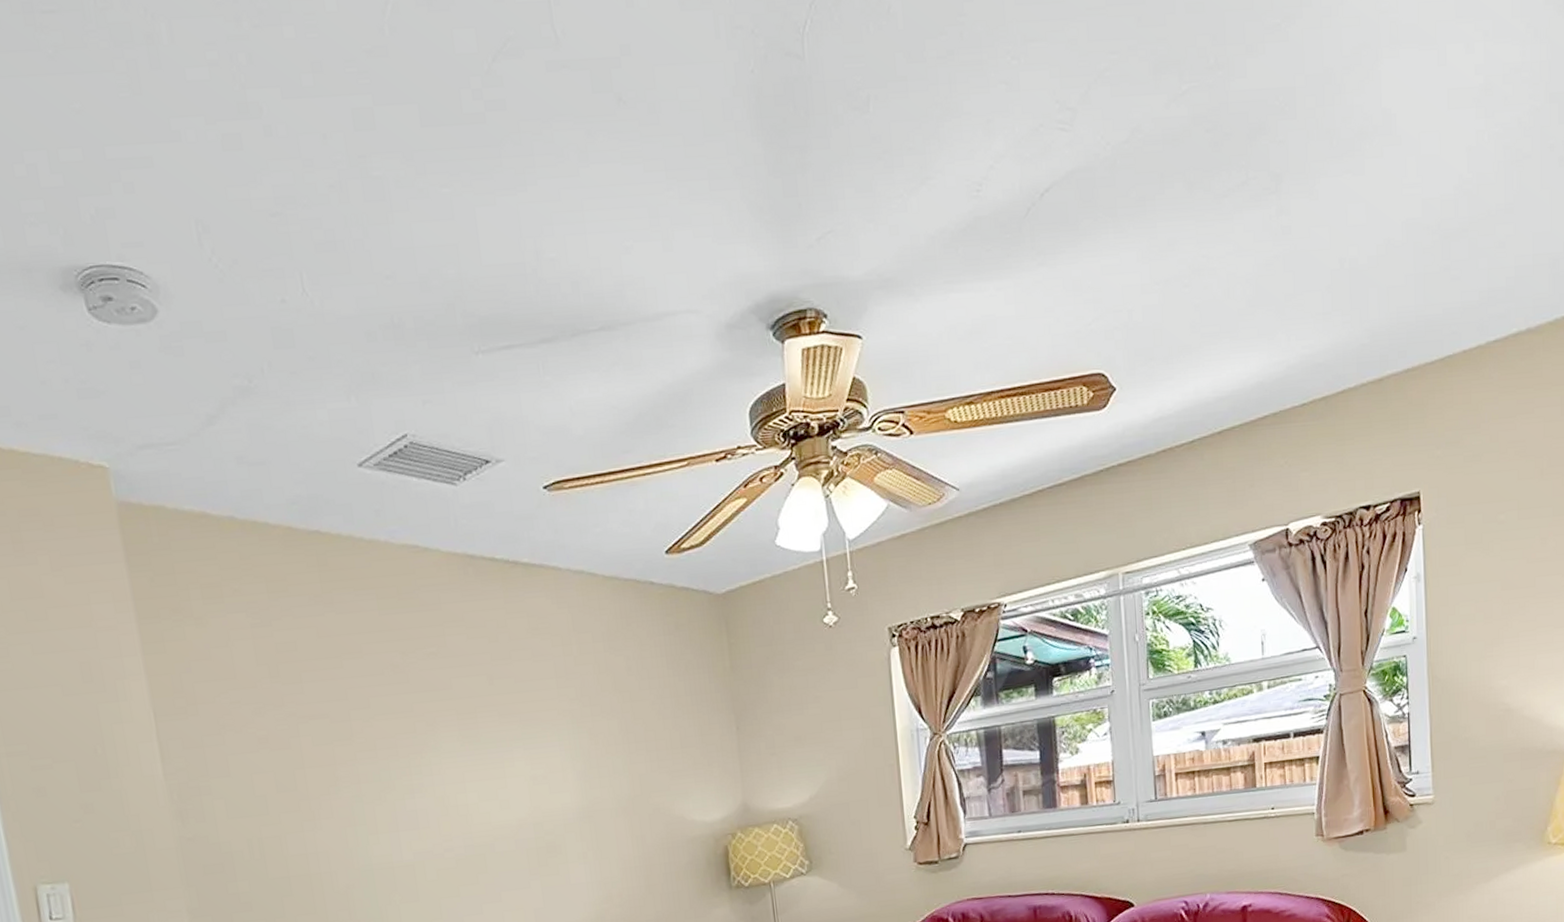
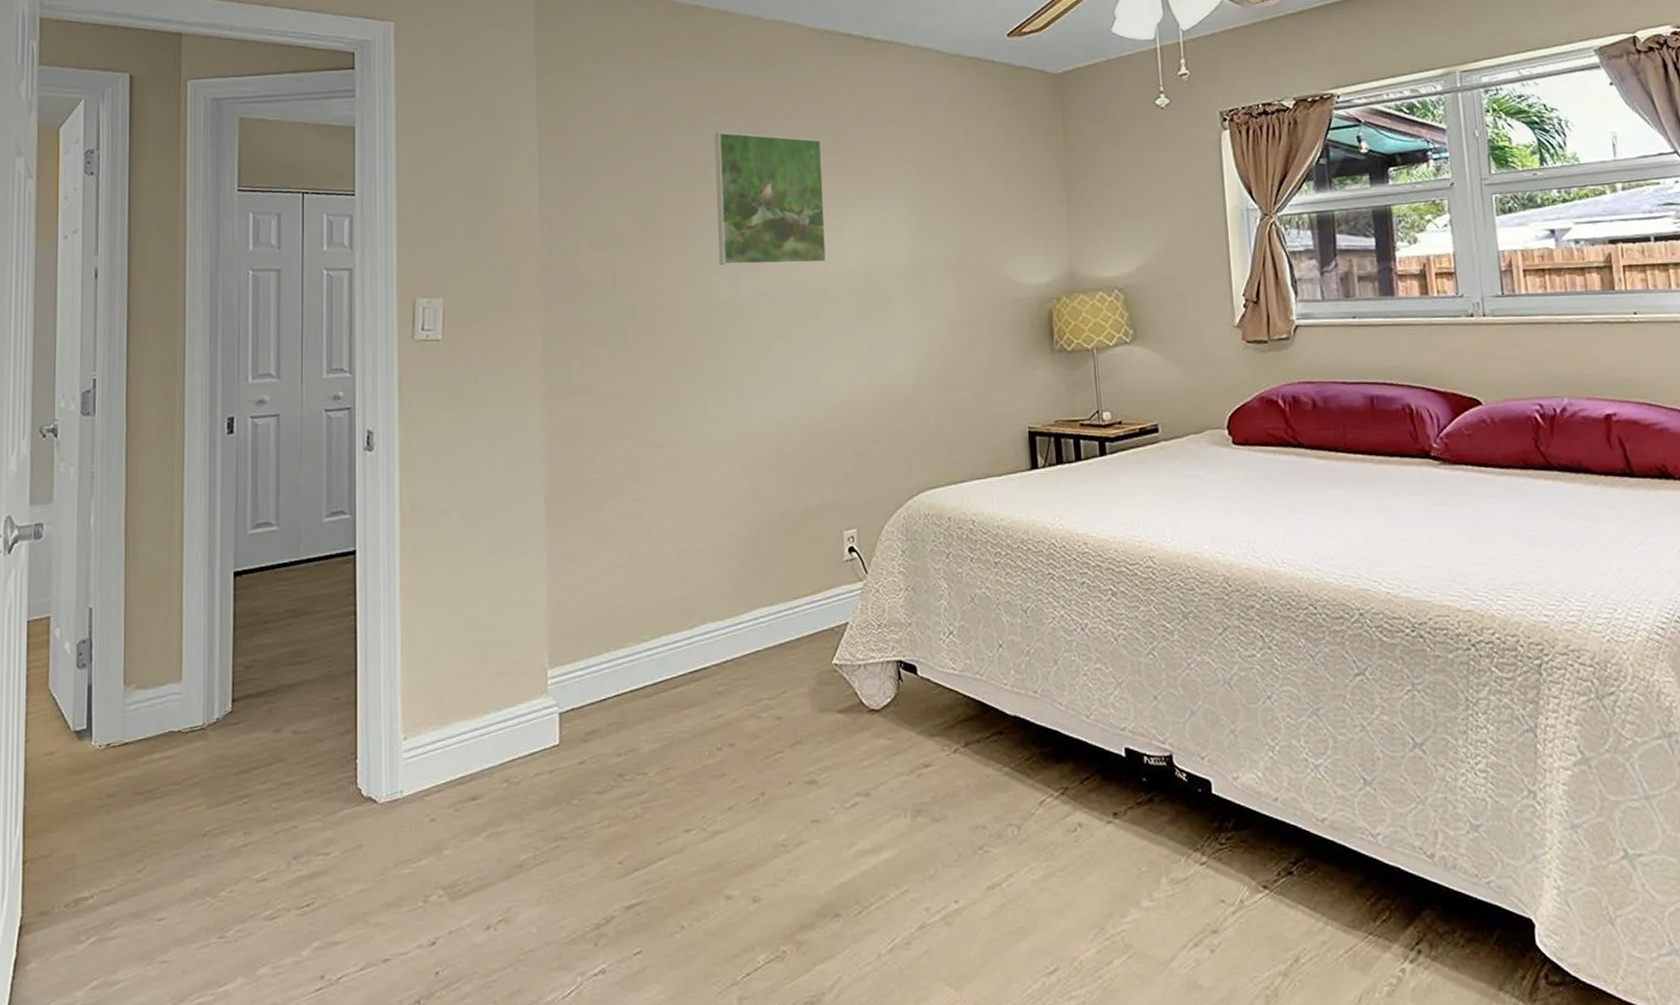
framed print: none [353,677,492,825] -> present [714,132,827,266]

